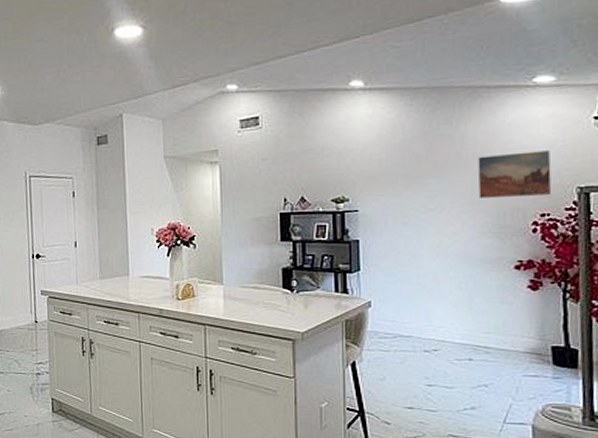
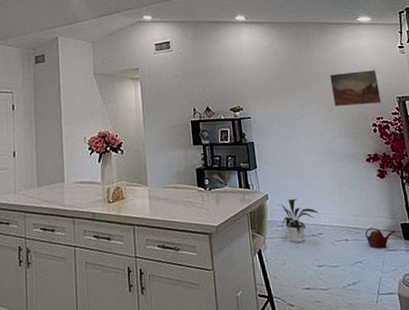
house plant: none [382,307,437,358] -> present [278,198,319,243]
watering can: none [498,348,542,373] -> present [365,227,396,249]

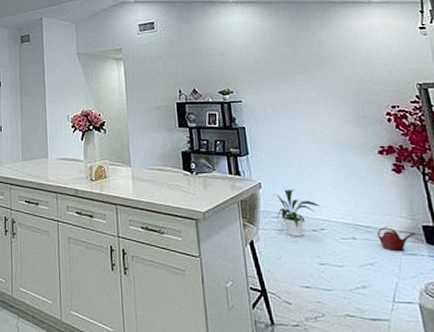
wall art: present [330,70,382,106] -> none [334,53,398,92]

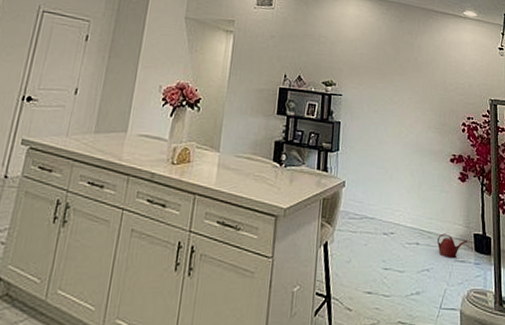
house plant: present [272,189,321,237] -> none [353,189,394,240]

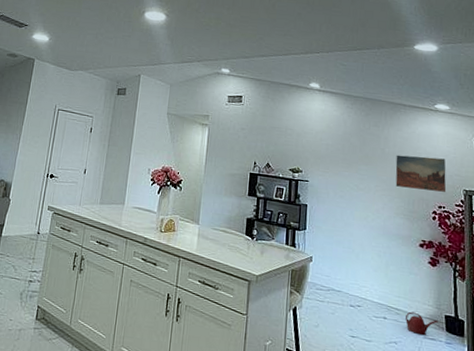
wall art: none [428,64,474,102] -> present [395,154,447,192]

